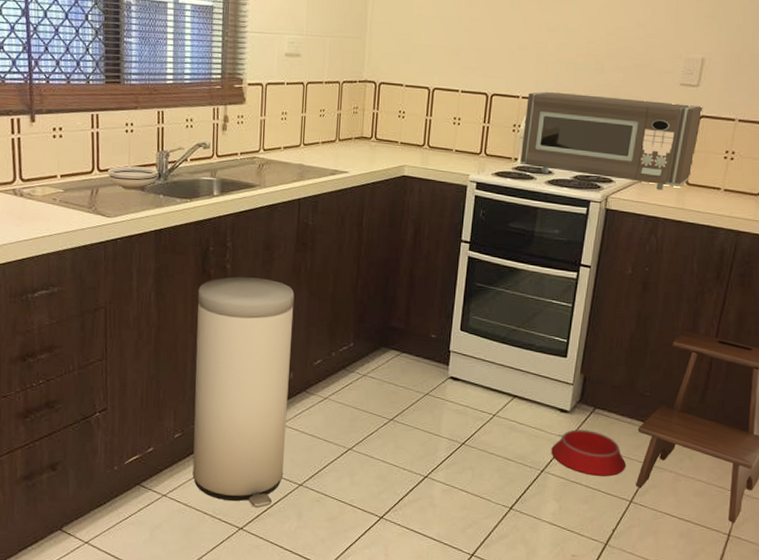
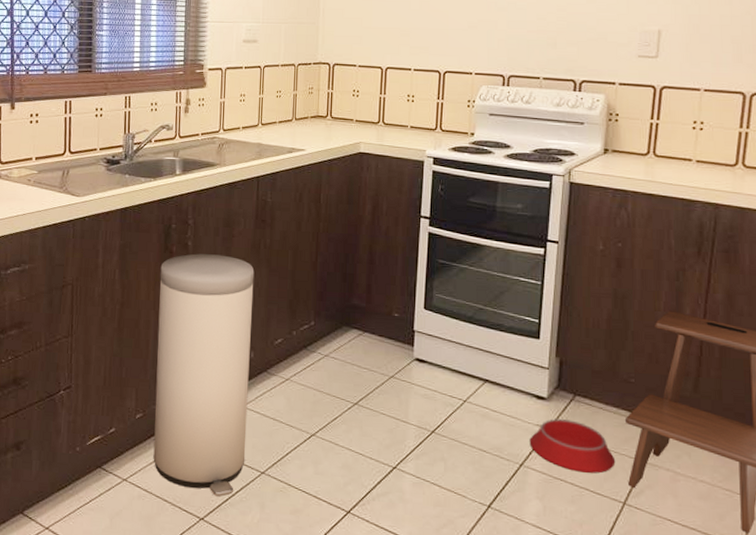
bowl: present [107,166,157,191] -> none [78,148,124,171]
microwave: present [519,91,703,191] -> none [476,67,665,163]

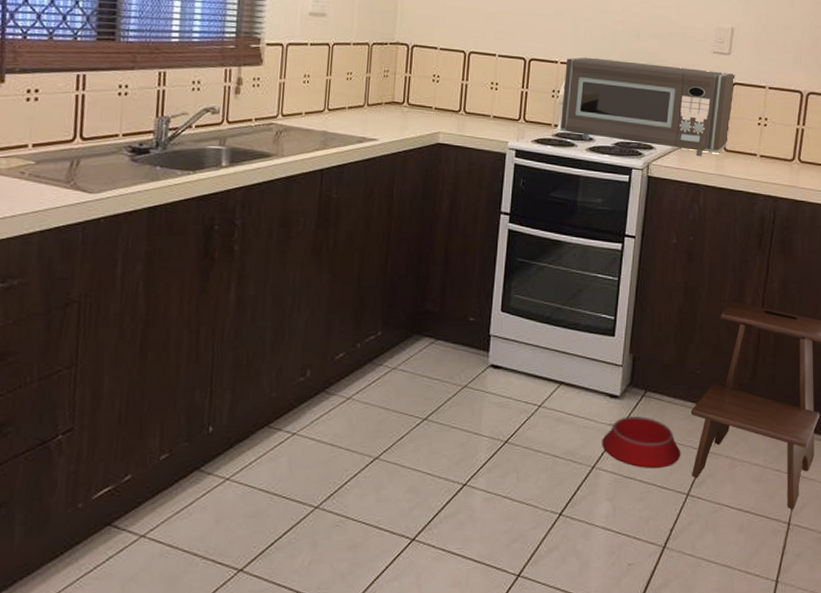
pedal bin: present [153,253,255,497] -> none [180,259,314,541]
microwave: none [476,67,665,163] -> present [559,57,735,157]

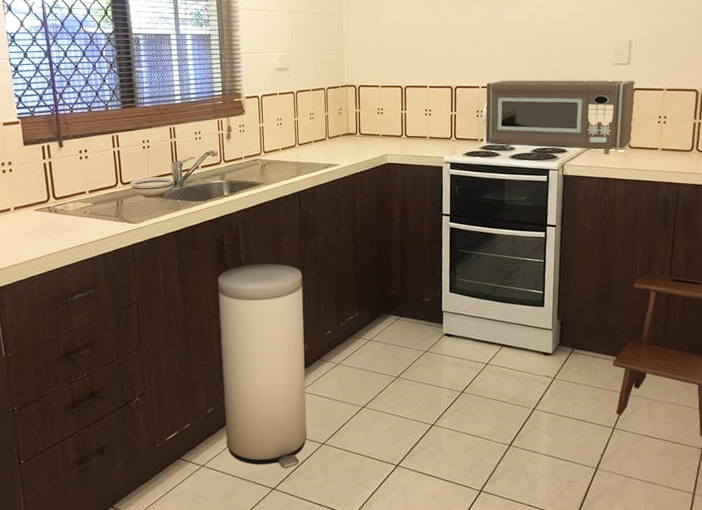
bowl: none [92,133,155,162] -> present [130,177,174,199]
pedal bin: none [180,259,314,541] -> present [217,263,307,468]
pet bowl: present [602,416,681,468] -> none [539,369,606,409]

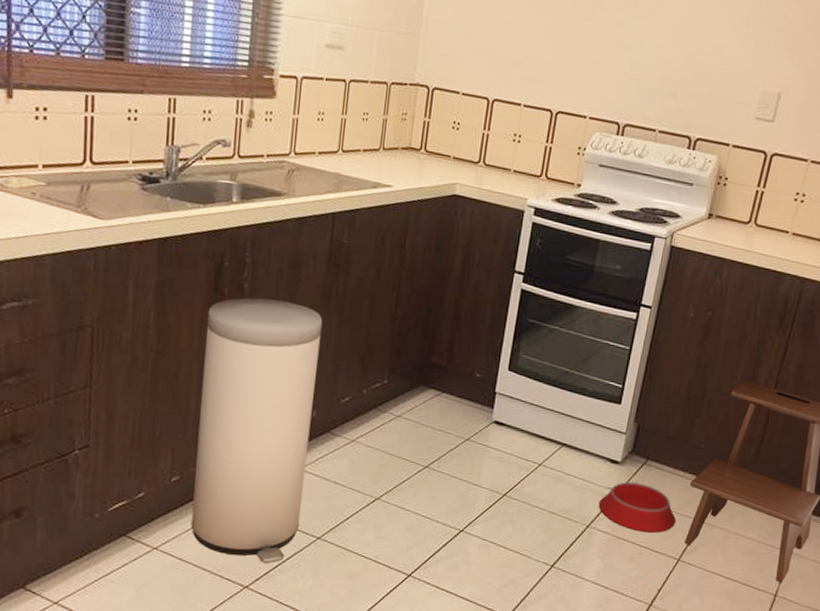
bowl: present [130,177,174,199] -> none [102,160,165,190]
microwave: present [485,80,635,155] -> none [582,113,777,230]
pet bowl: none [539,369,606,409] -> present [598,482,676,533]

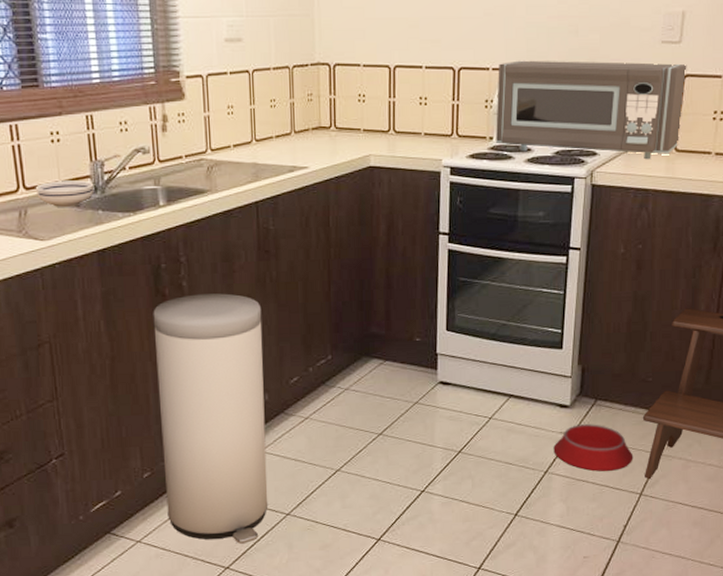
bowl: none [102,160,165,190] -> present [35,180,93,208]
microwave: none [582,113,777,230] -> present [495,60,687,160]

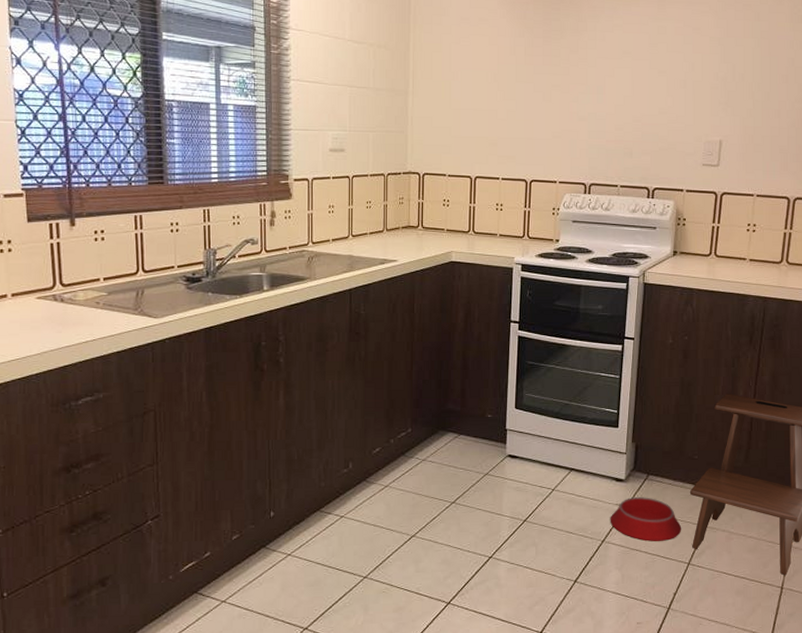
bowl: present [35,180,93,208] -> none [153,265,205,290]
pedal bin: present [153,293,268,544] -> none [251,370,350,605]
microwave: present [495,60,687,160] -> none [560,176,724,263]

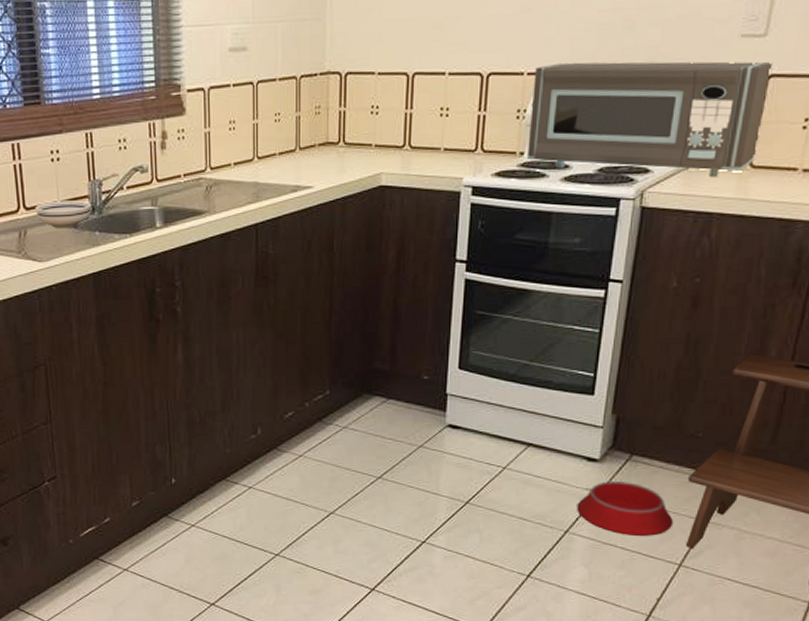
bowl: none [153,265,205,290] -> present [35,200,91,229]
microwave: none [560,176,724,263] -> present [526,61,773,178]

